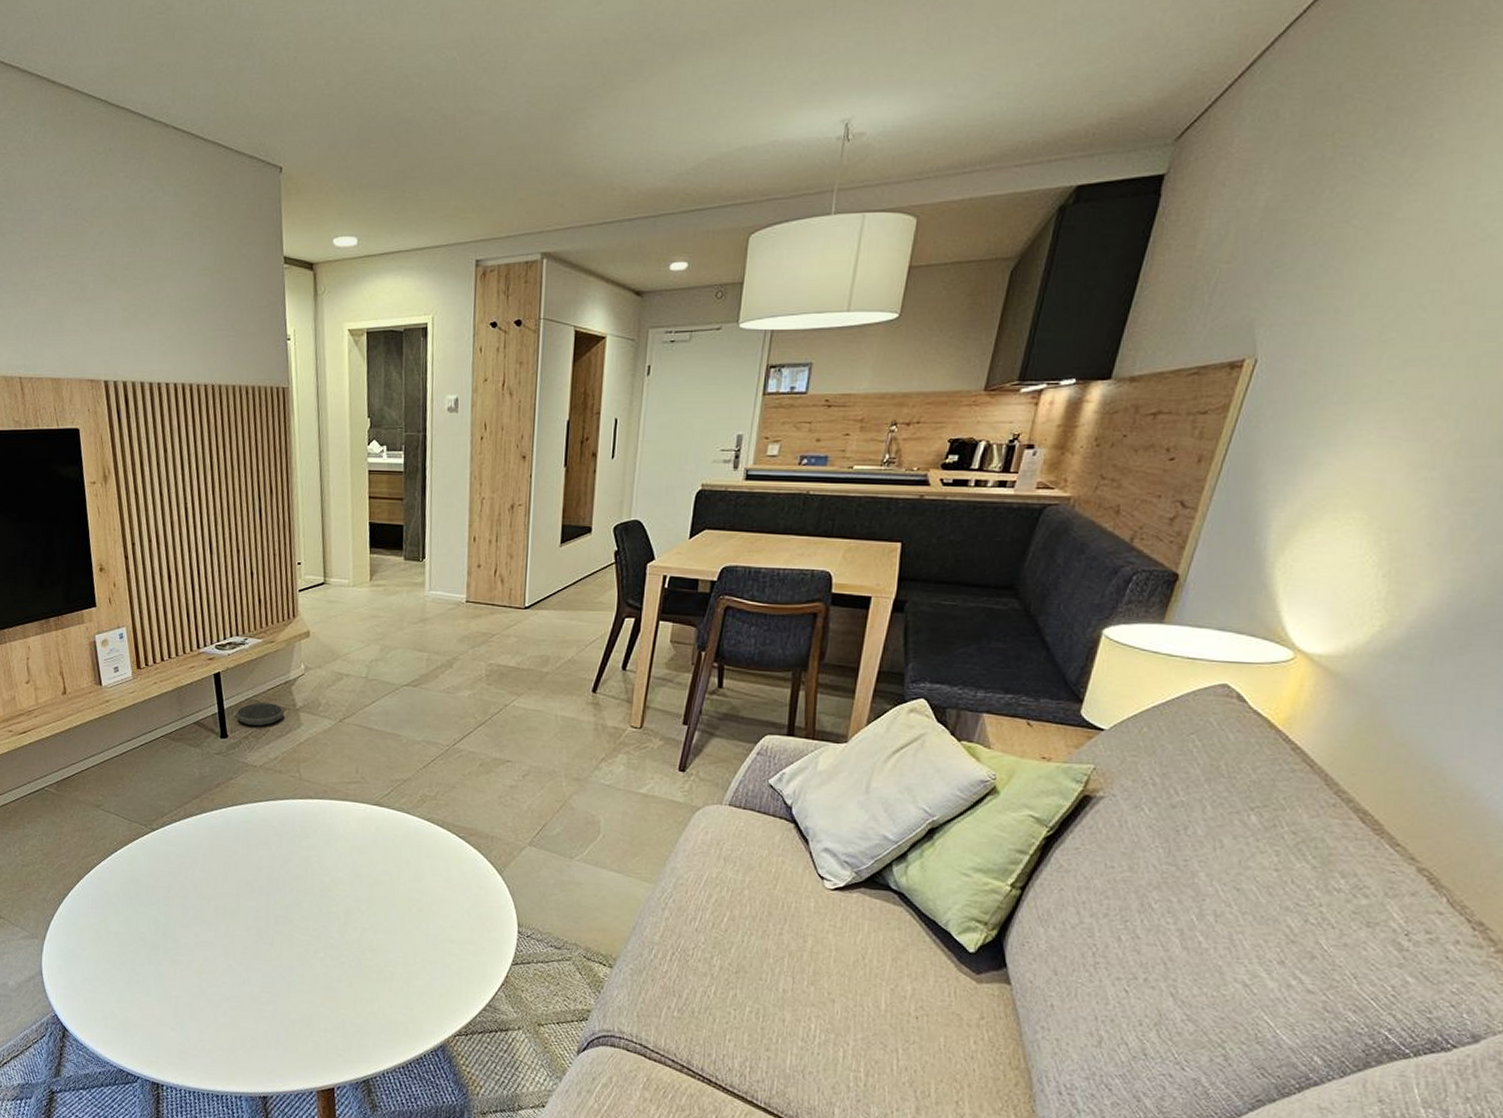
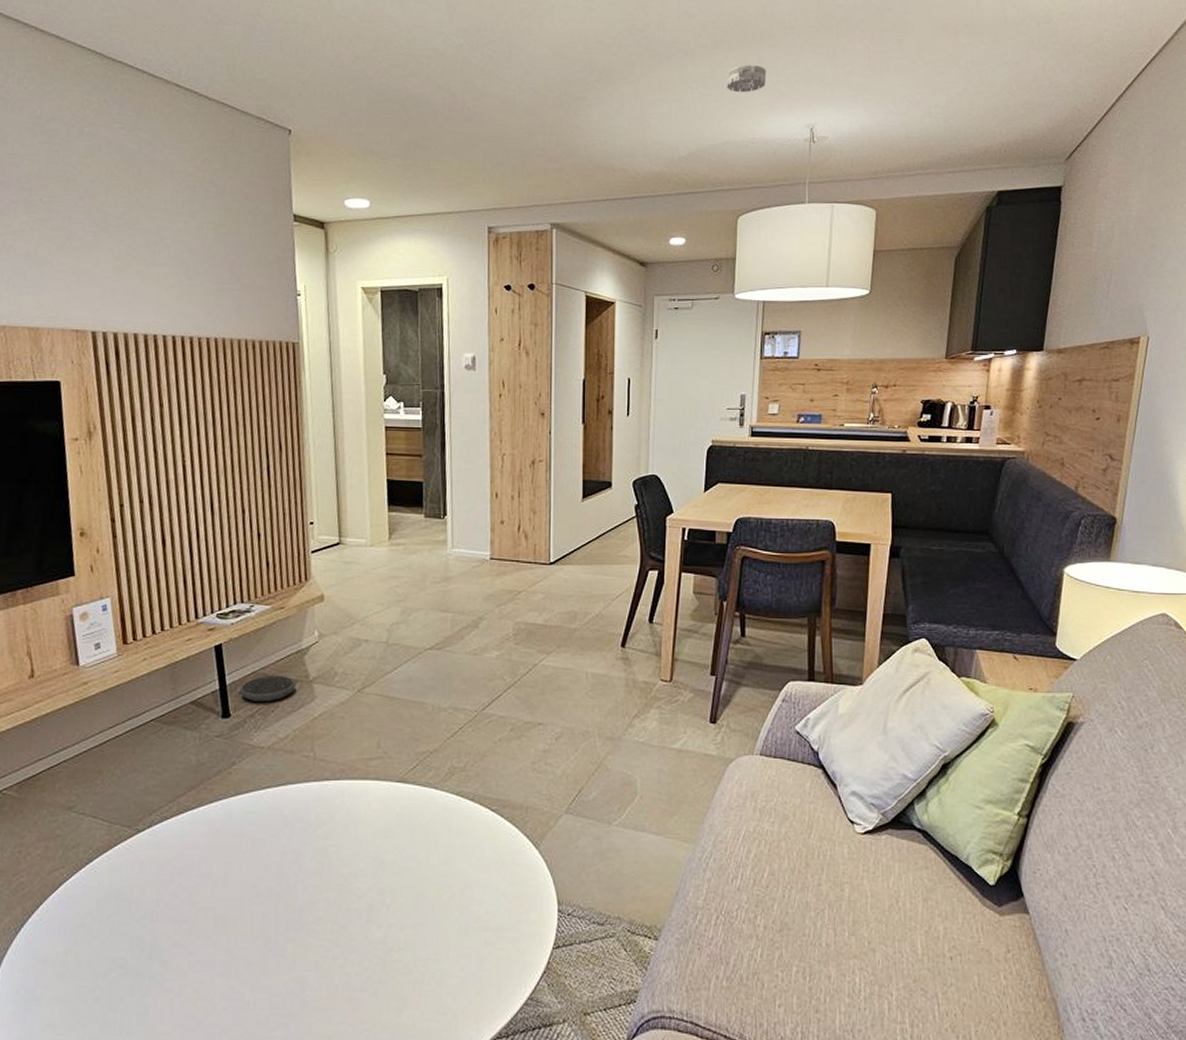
smoke detector: none [748,50,798,87] -> present [727,64,767,93]

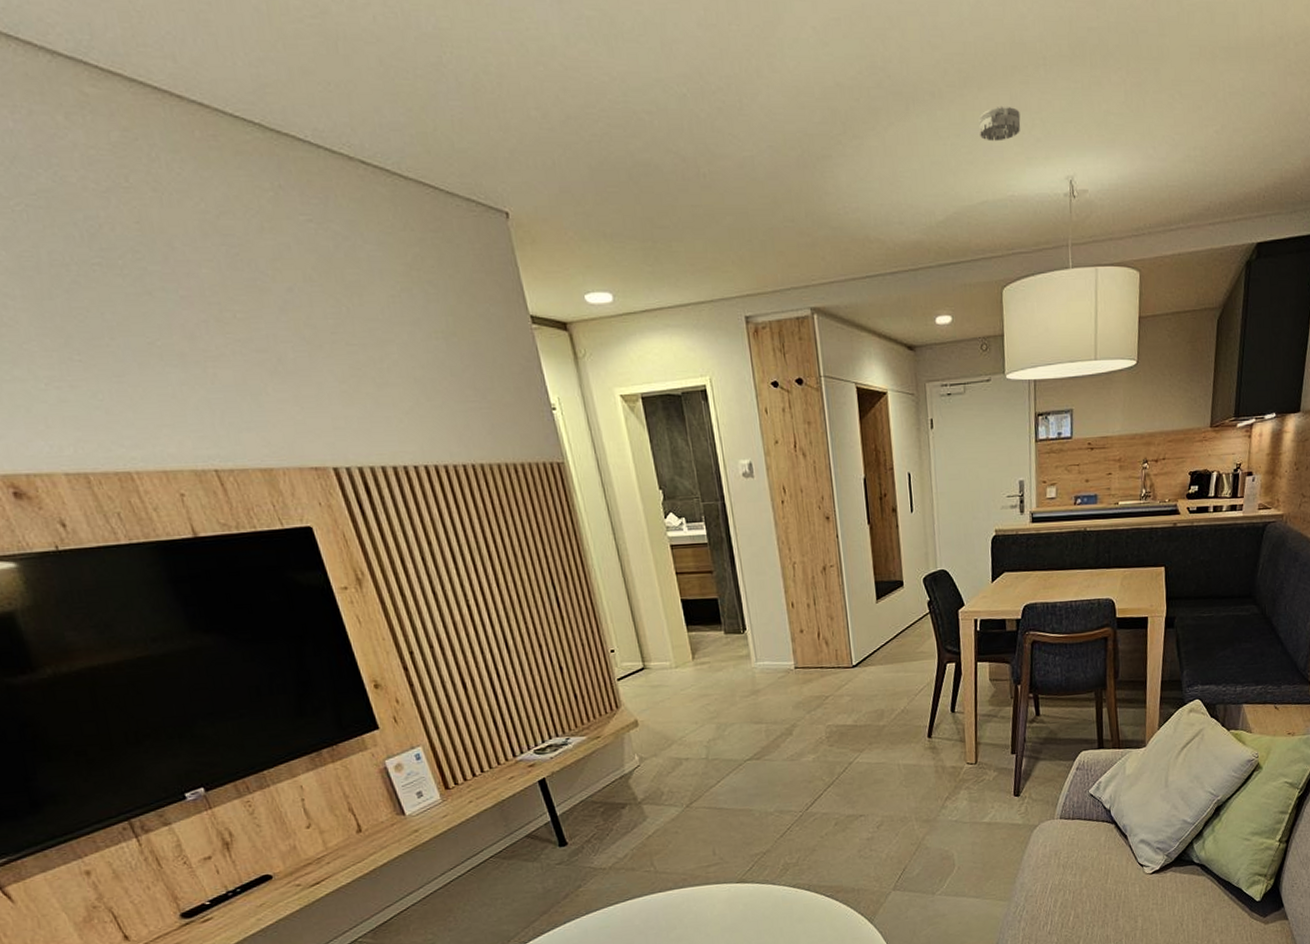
speaker: present [238,675,295,703] -> none [569,801,625,828]

